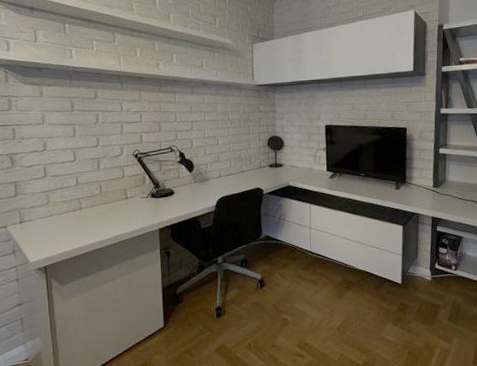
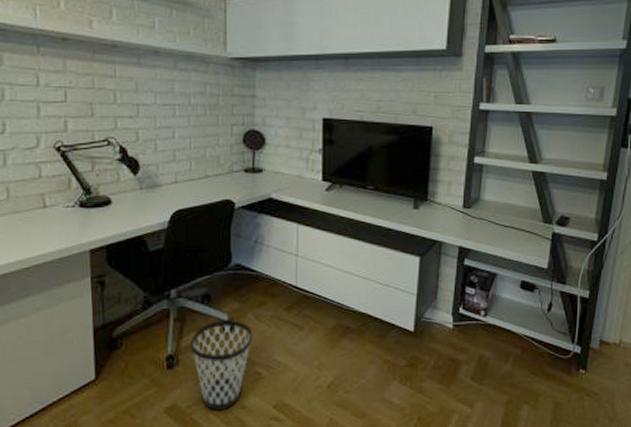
wastebasket: none [233,279,280,349] -> present [190,320,253,410]

